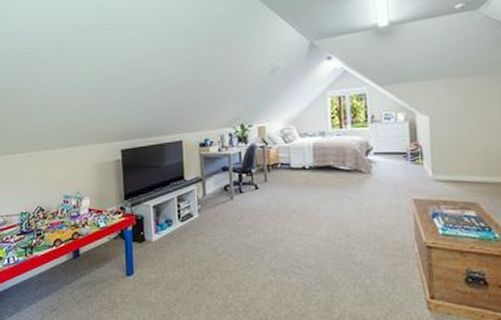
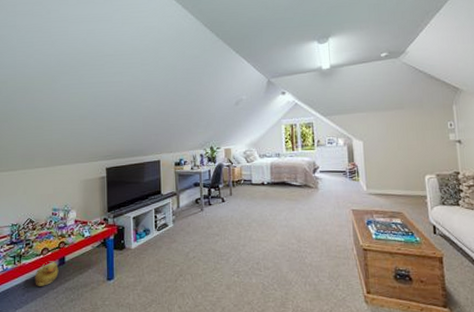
rubber duck: none [48,253,73,280] -> present [35,261,59,286]

